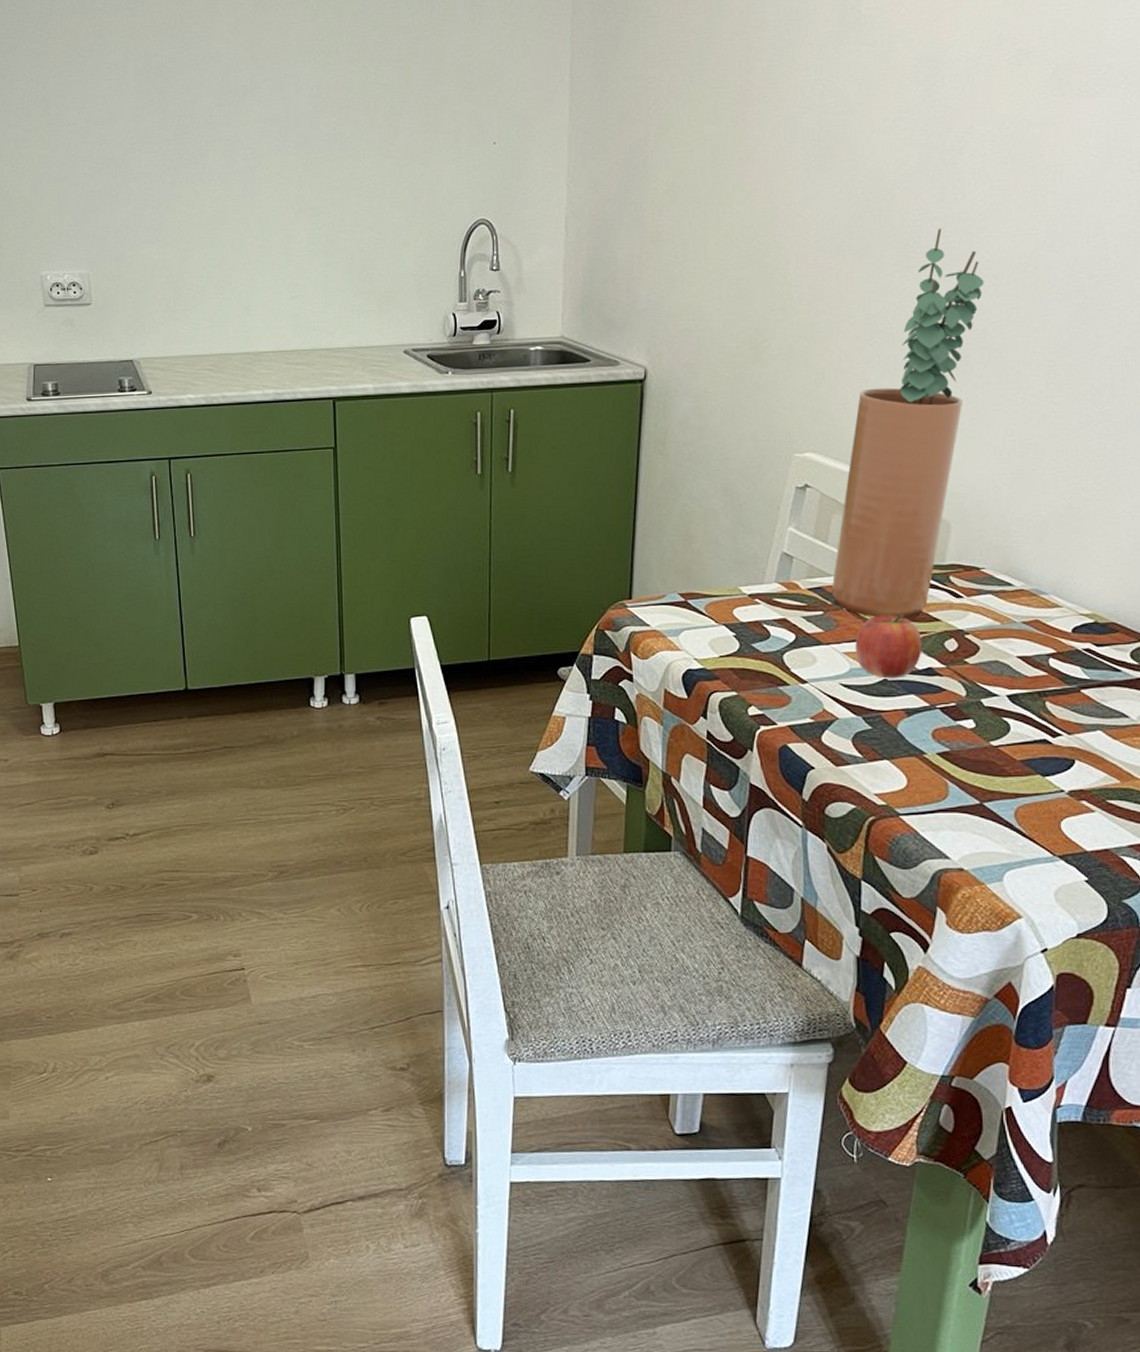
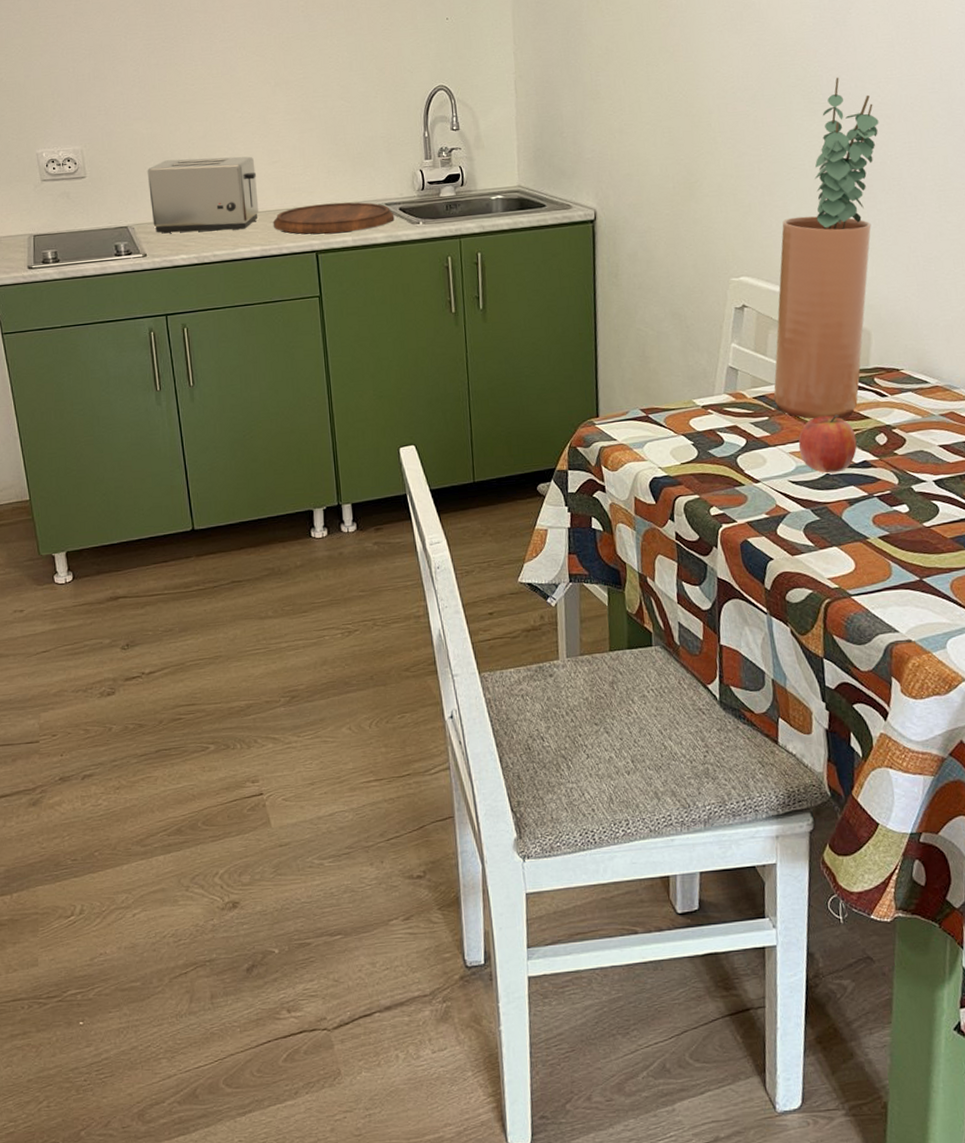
toaster: none [156,289,274,371] -> present [147,156,259,234]
cutting board: none [288,345,421,379] -> present [273,202,395,234]

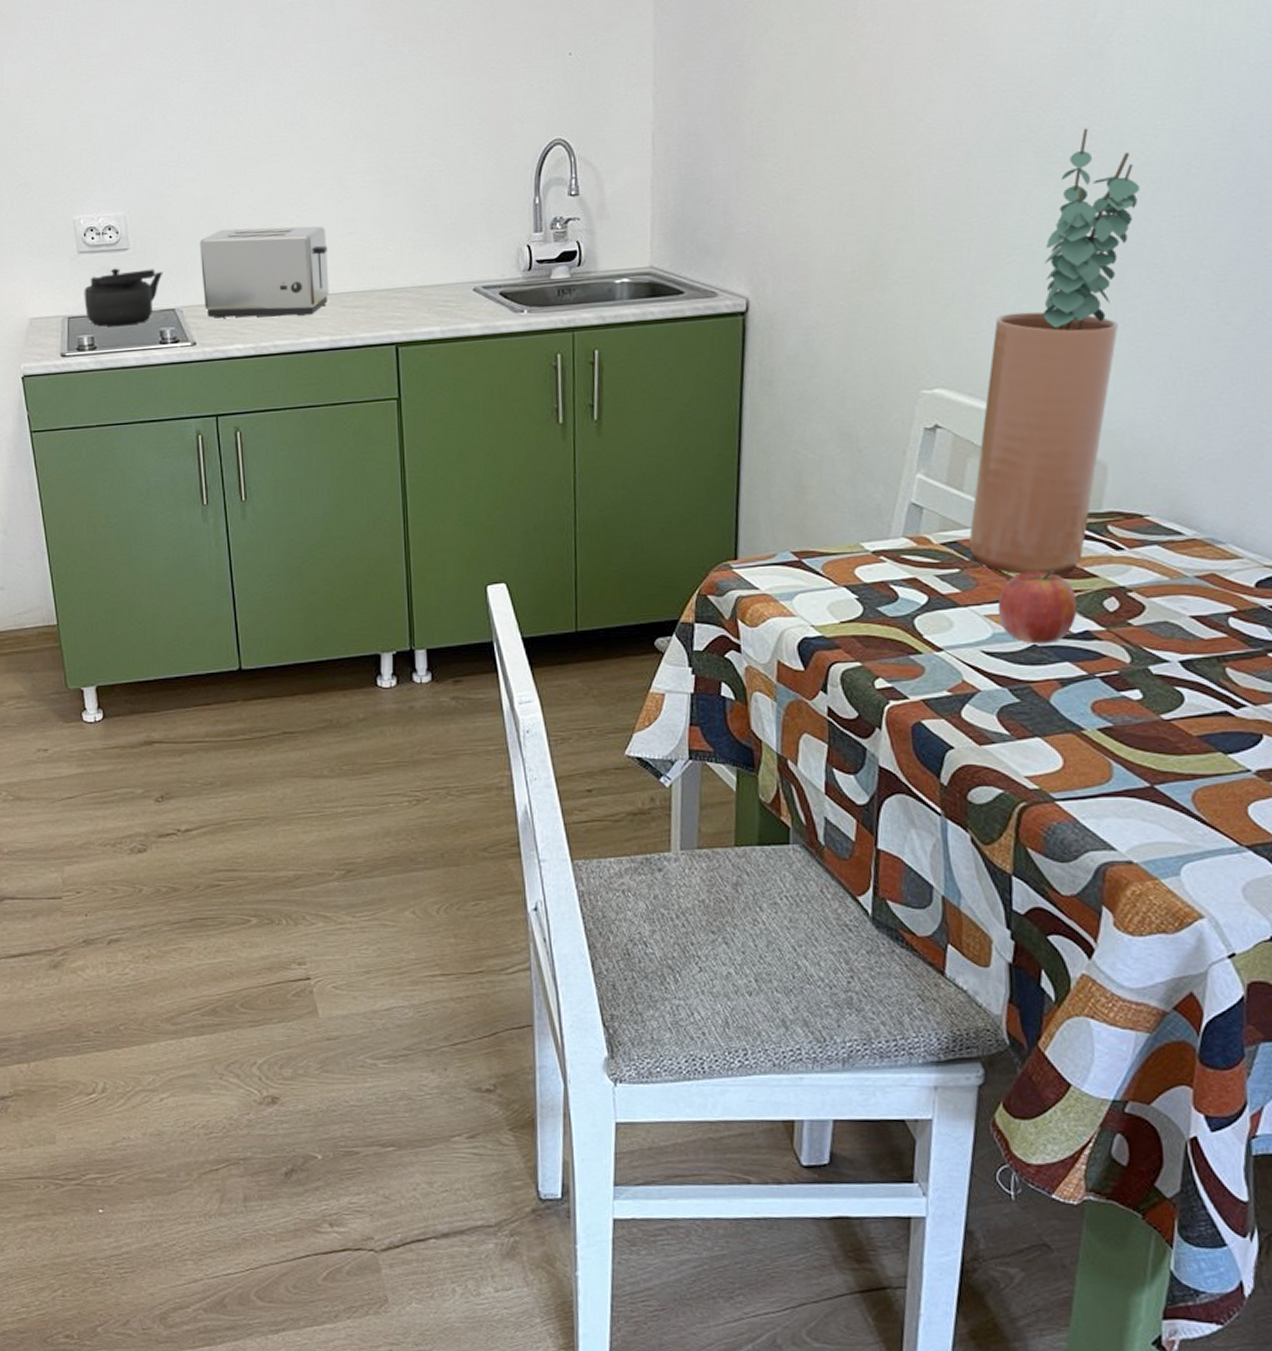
kettle: none [47,193,117,243] -> present [84,268,163,327]
cutting board: present [273,202,395,234] -> none [345,284,493,323]

